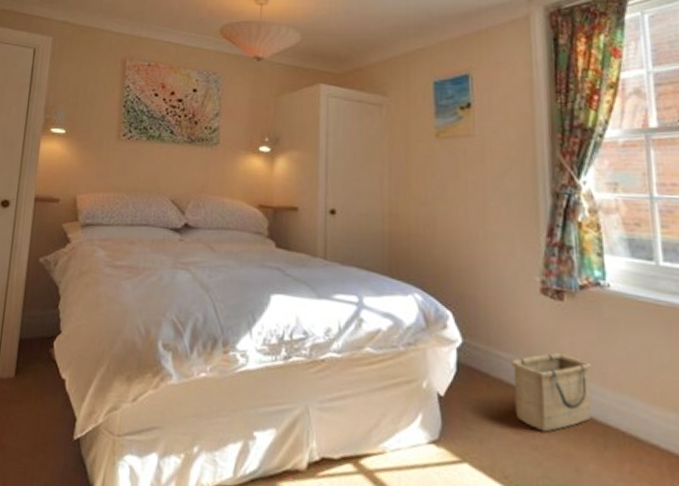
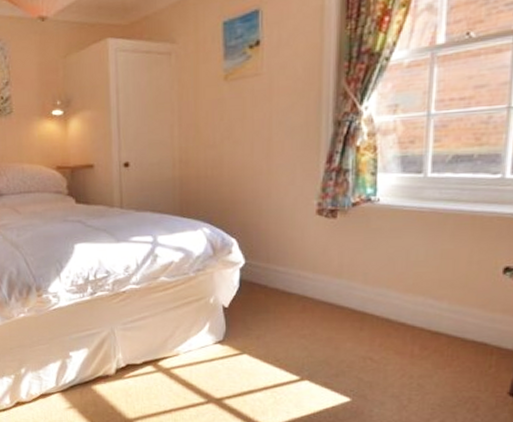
basket: present [511,353,592,432] -> none [287,262,356,324]

